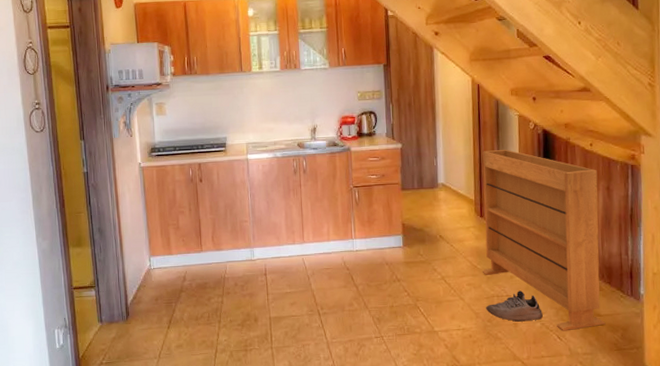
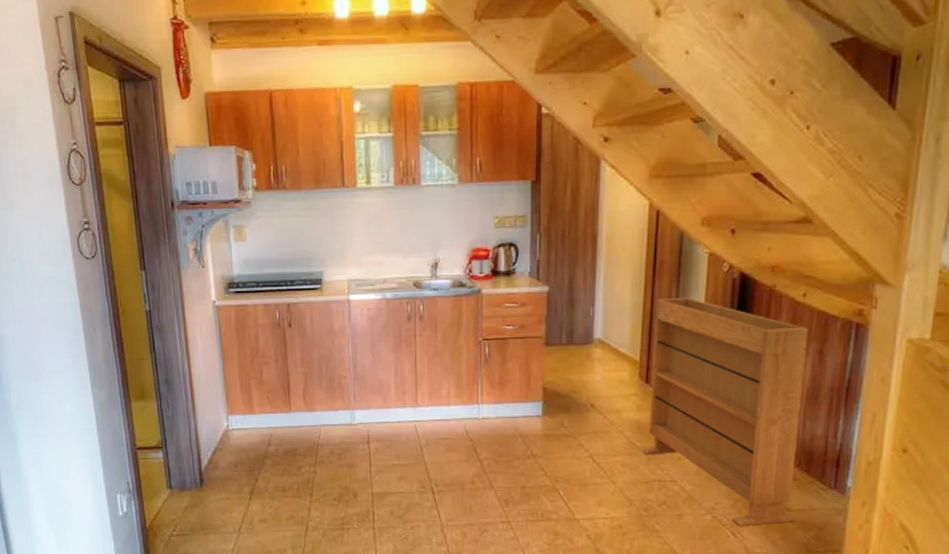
athletic shoe: present [486,291,543,322] -> none [643,476,715,513]

